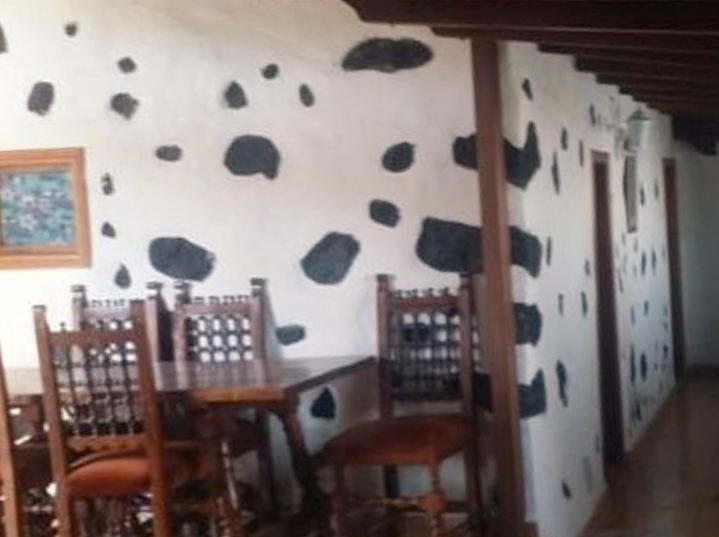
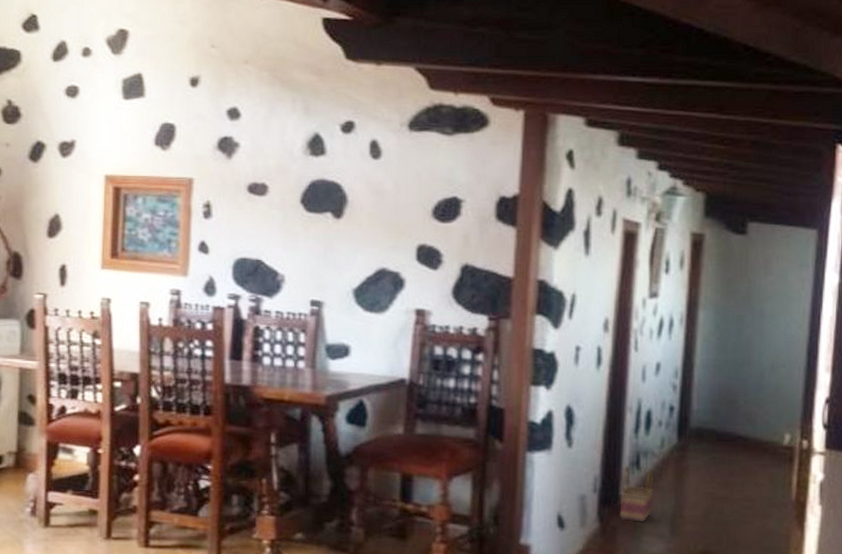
basket: none [624,416,659,478] -> present [619,467,654,522]

